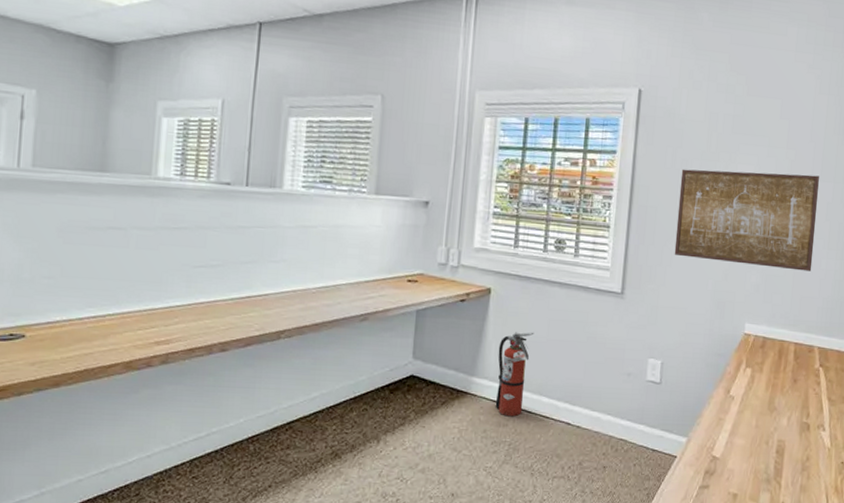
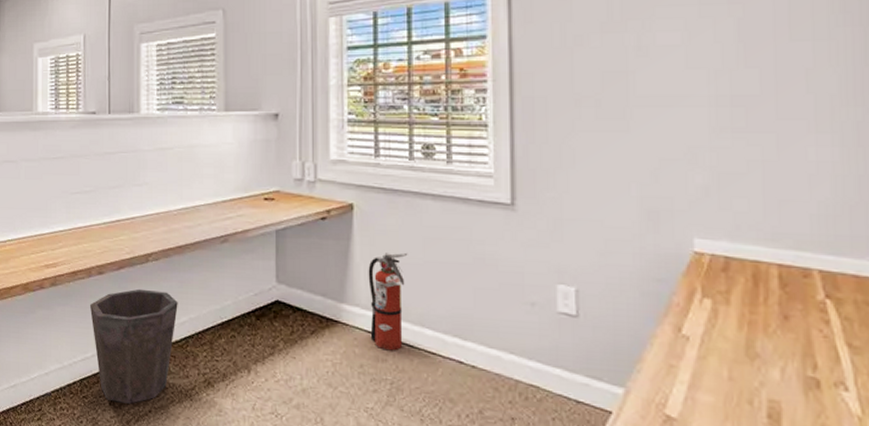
waste bin: none [207,366,310,481] -> present [89,288,178,404]
wall art: present [674,169,819,272] -> none [575,34,792,165]

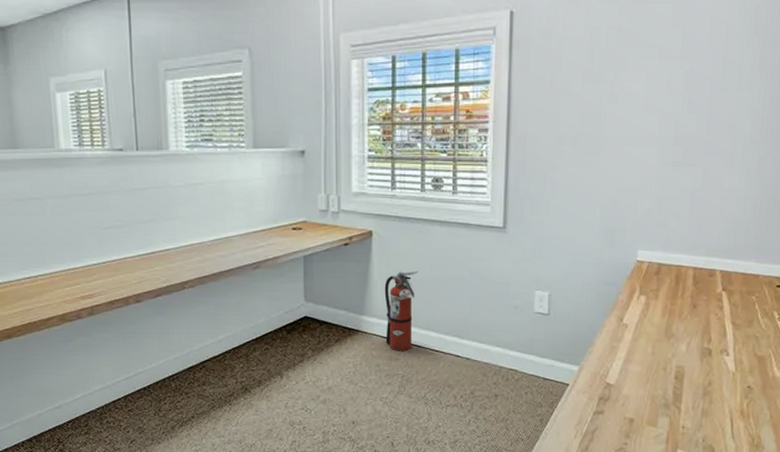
waste bin: present [89,288,178,404] -> none [129,313,215,413]

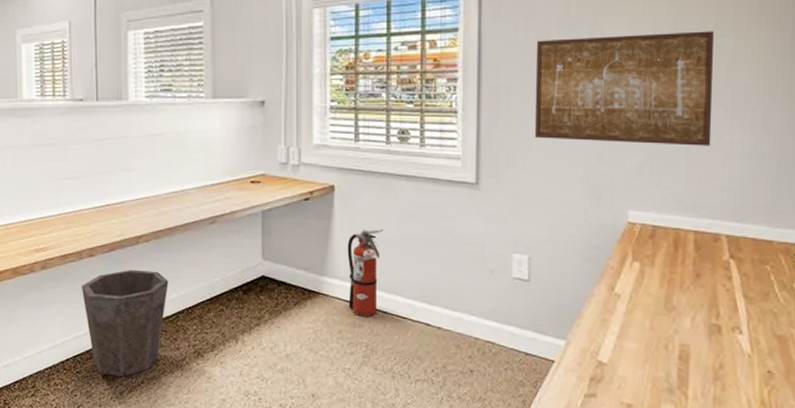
waste bin: none [129,313,215,413] -> present [81,269,168,376]
wall art: none [557,85,720,191] -> present [534,31,714,146]

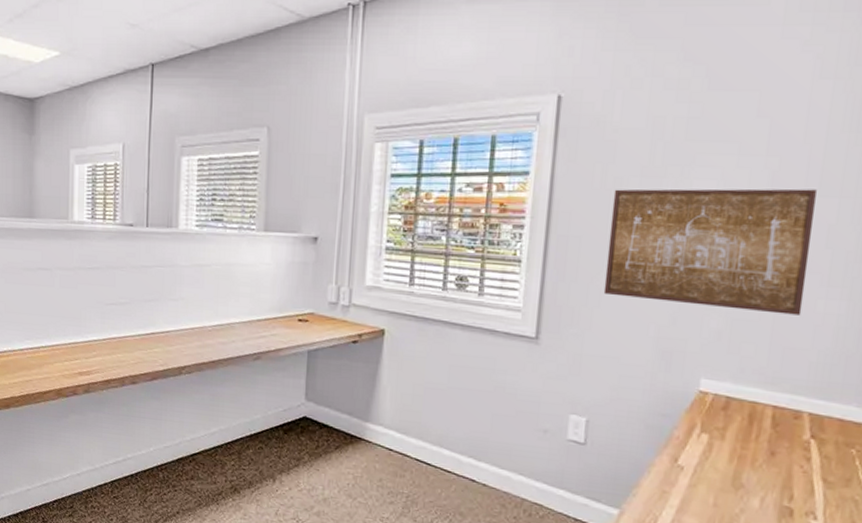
waste bin: present [81,269,168,376] -> none [122,399,209,506]
fire extinguisher: present [347,229,383,317] -> none [391,377,433,468]

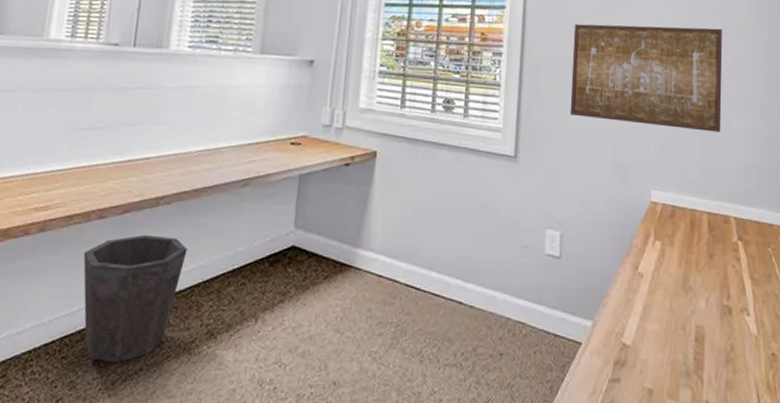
waste bin: none [122,399,209,506] -> present [83,234,187,362]

